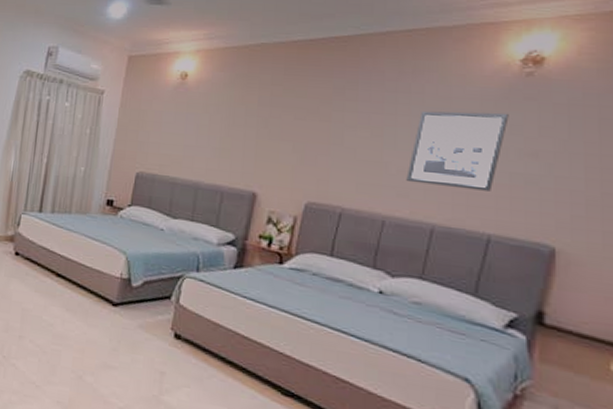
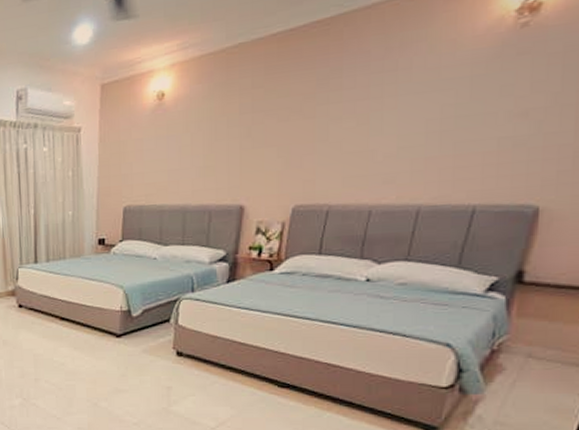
wall art: present [406,111,509,191] -> none [393,73,500,167]

